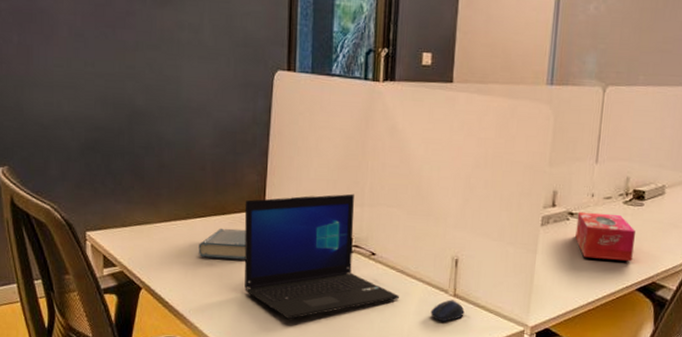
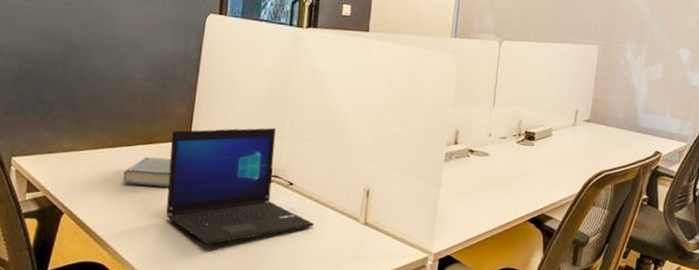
computer mouse: present [430,299,465,322] -> none [342,227,374,249]
tissue box: present [575,211,635,262] -> none [475,149,527,195]

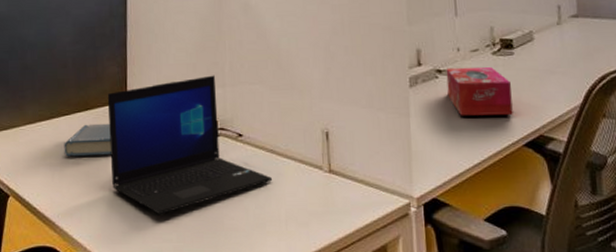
tissue box: none [475,149,527,195] -> present [446,66,513,116]

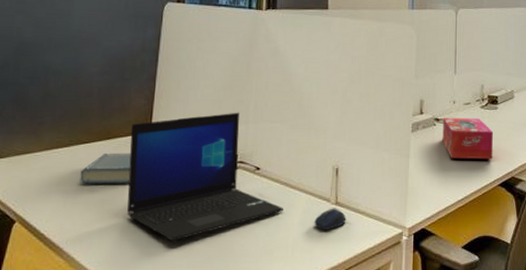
computer mouse: none [307,176,343,202] -> present [314,208,346,231]

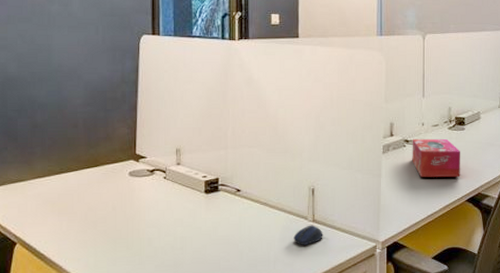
hardback book: present [80,152,131,184] -> none [73,178,119,208]
laptop: present [127,112,283,242] -> none [116,138,264,259]

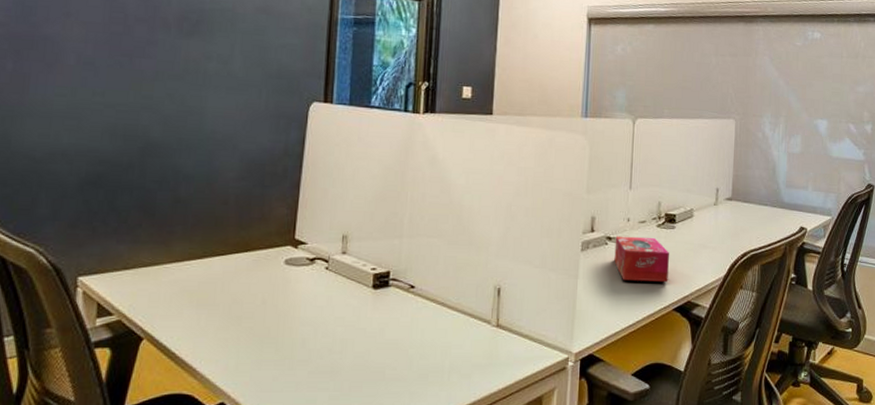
computer mouse: present [293,225,323,246] -> none [473,330,508,355]

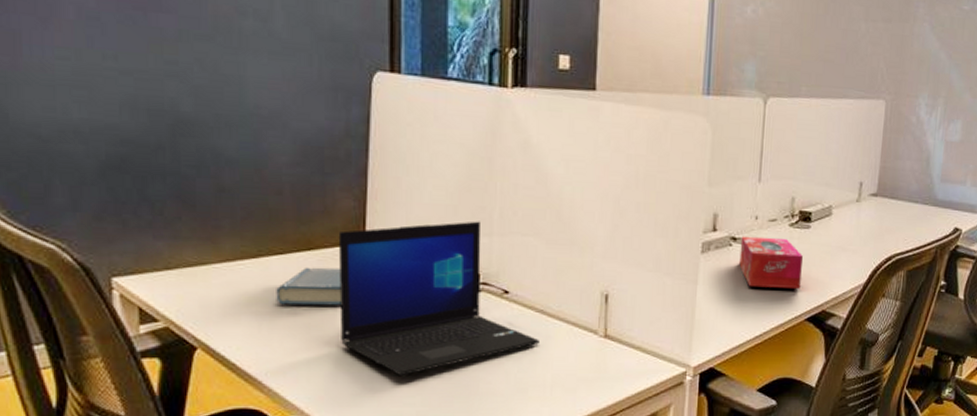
hardback book: none [215,266,272,300] -> present [276,267,341,306]
laptop: none [267,225,440,364] -> present [338,221,539,377]

